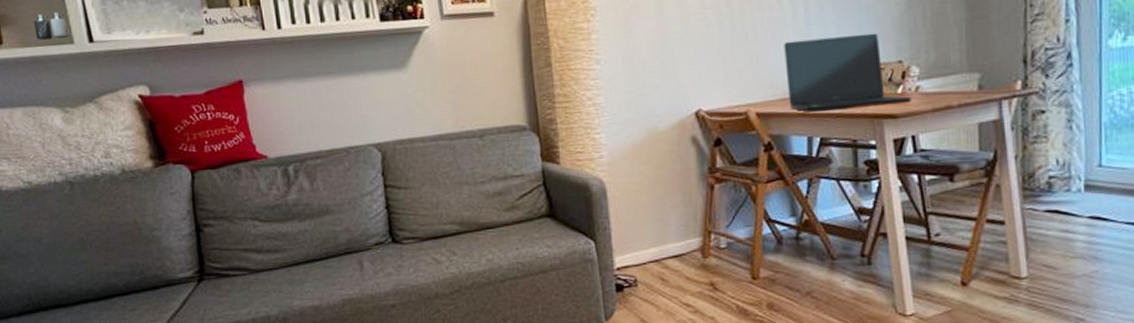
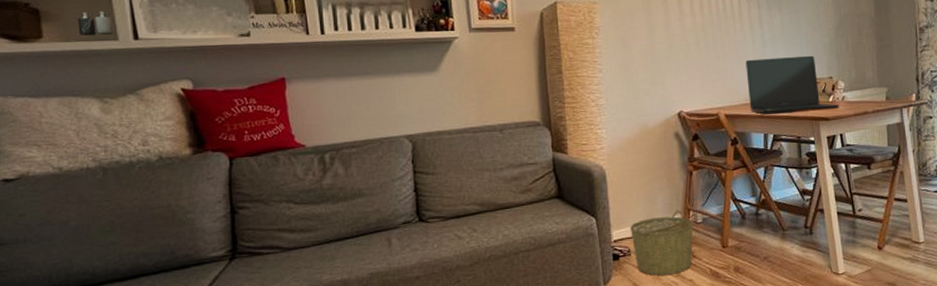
basket: none [636,232,716,311] -> present [630,210,694,276]

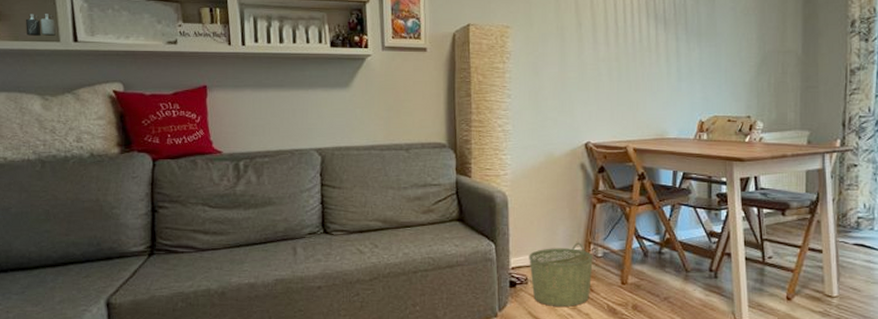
laptop: present [745,55,839,115] -> none [659,92,756,151]

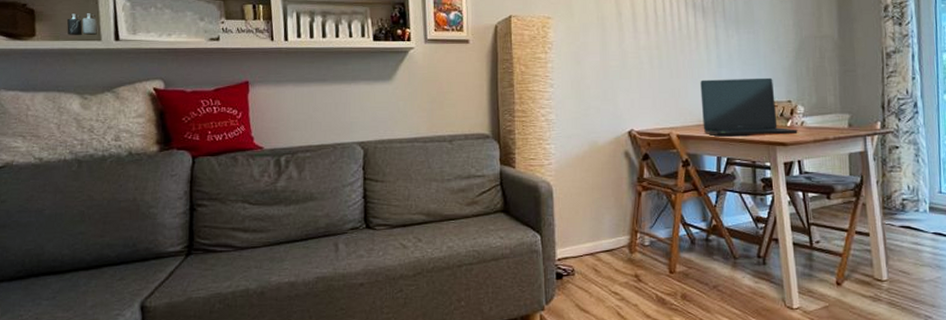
basket: present [529,242,593,307] -> none [575,231,640,298]
laptop: none [659,92,756,151] -> present [700,77,798,137]

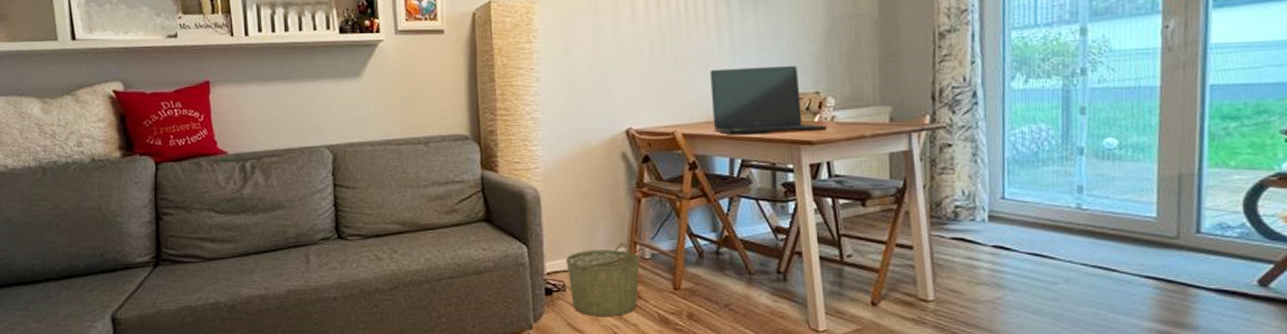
candle: present [66,13,98,36] -> none [22,11,53,37]
basket: none [575,231,640,298] -> present [566,243,640,316]

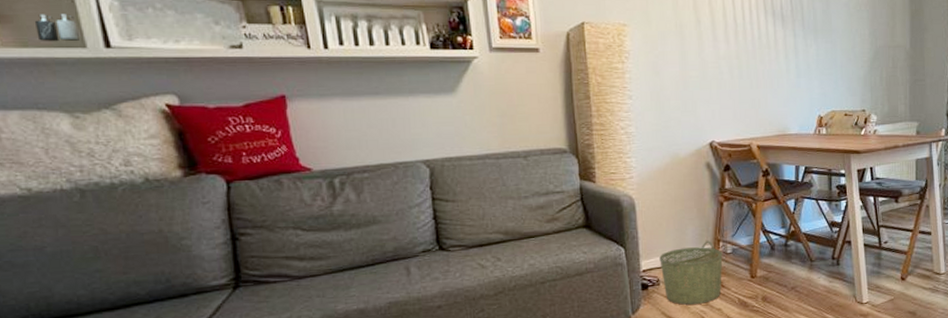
candle: none [22,11,53,37] -> present [34,14,79,42]
laptop: present [710,65,827,135] -> none [779,87,871,146]

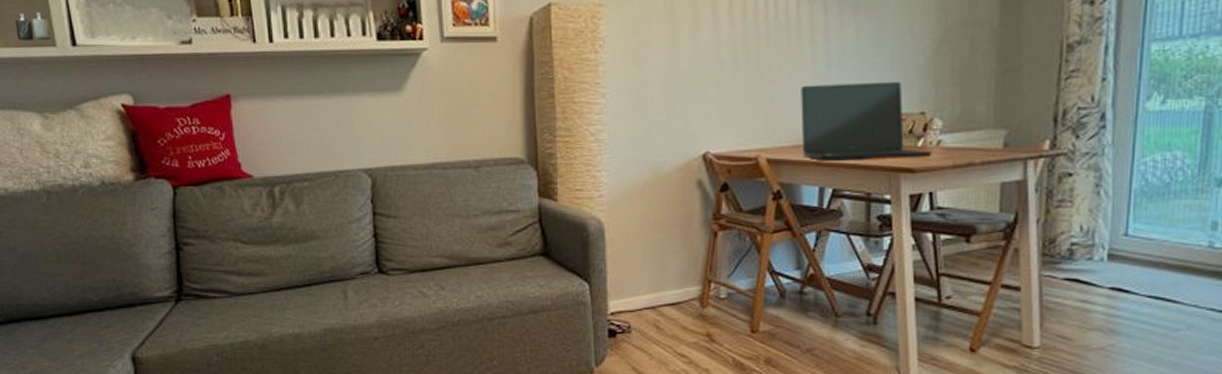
basket: present [659,241,723,305] -> none [632,280,714,361]
laptop: none [779,87,871,146] -> present [801,81,932,161]

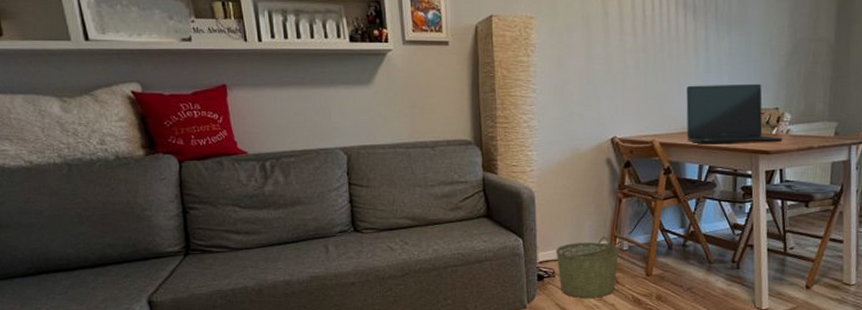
candle: present [14,12,51,42] -> none [32,11,65,36]
basket: none [632,280,714,361] -> present [556,236,619,298]

